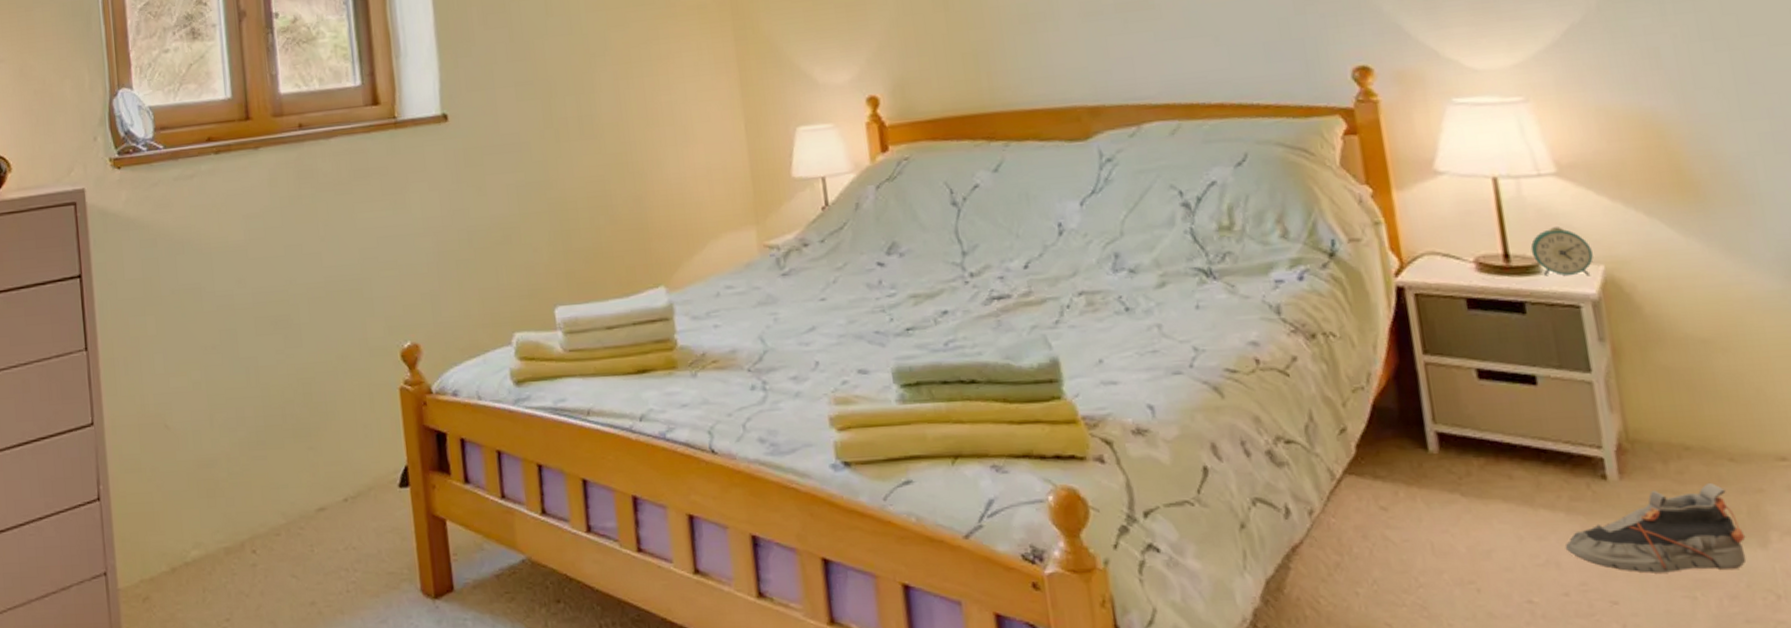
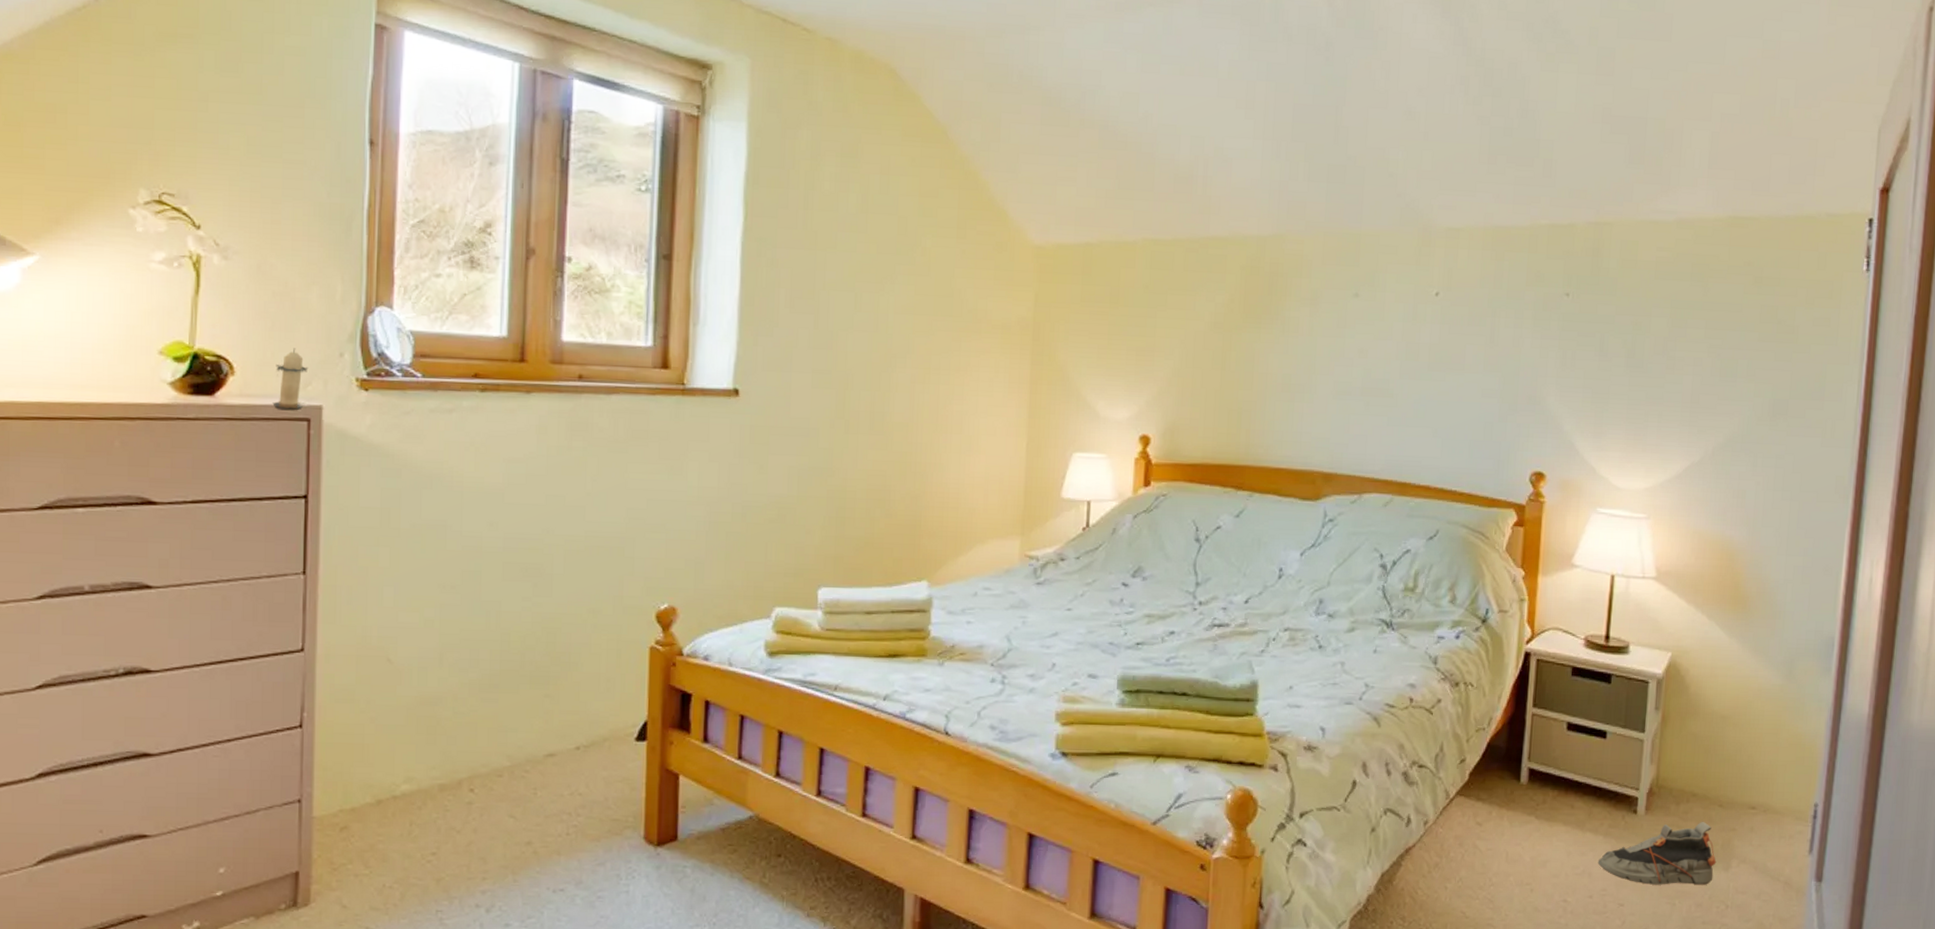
candle: none [43,139,70,198] -> present [272,348,309,411]
alarm clock: present [1530,227,1593,276] -> none [1625,619,1666,660]

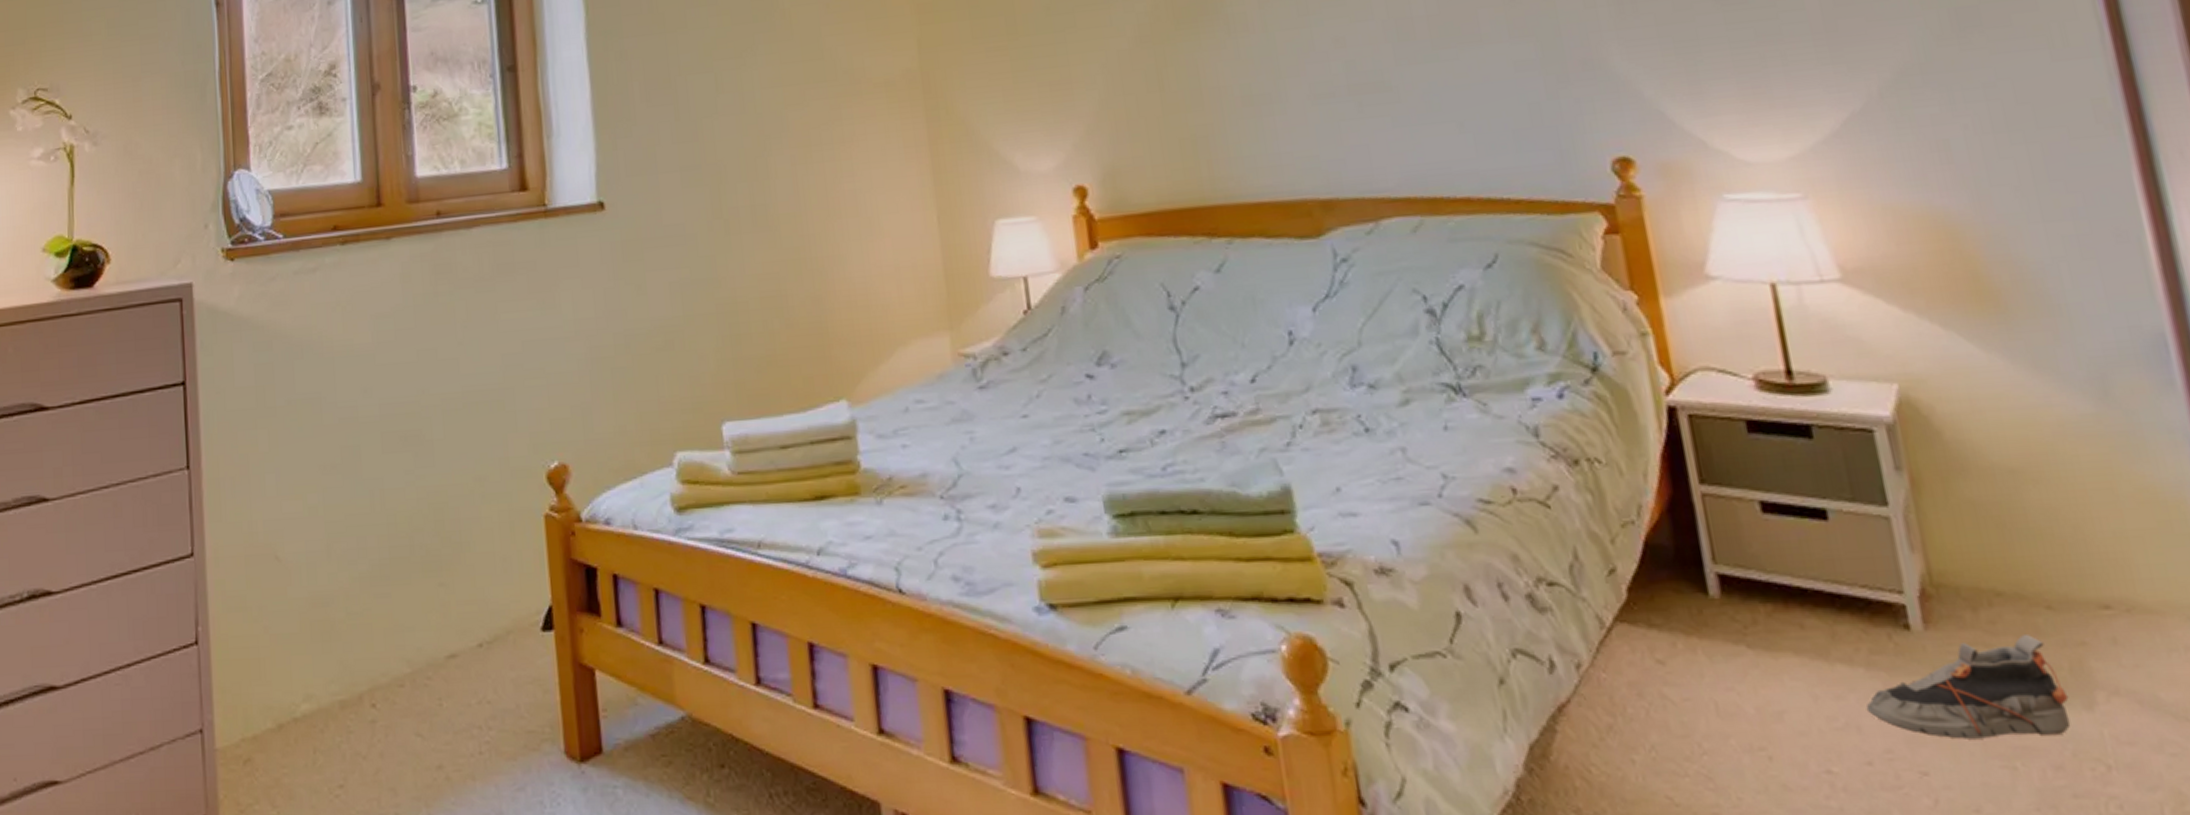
candle: present [272,348,309,411] -> none [146,226,177,293]

